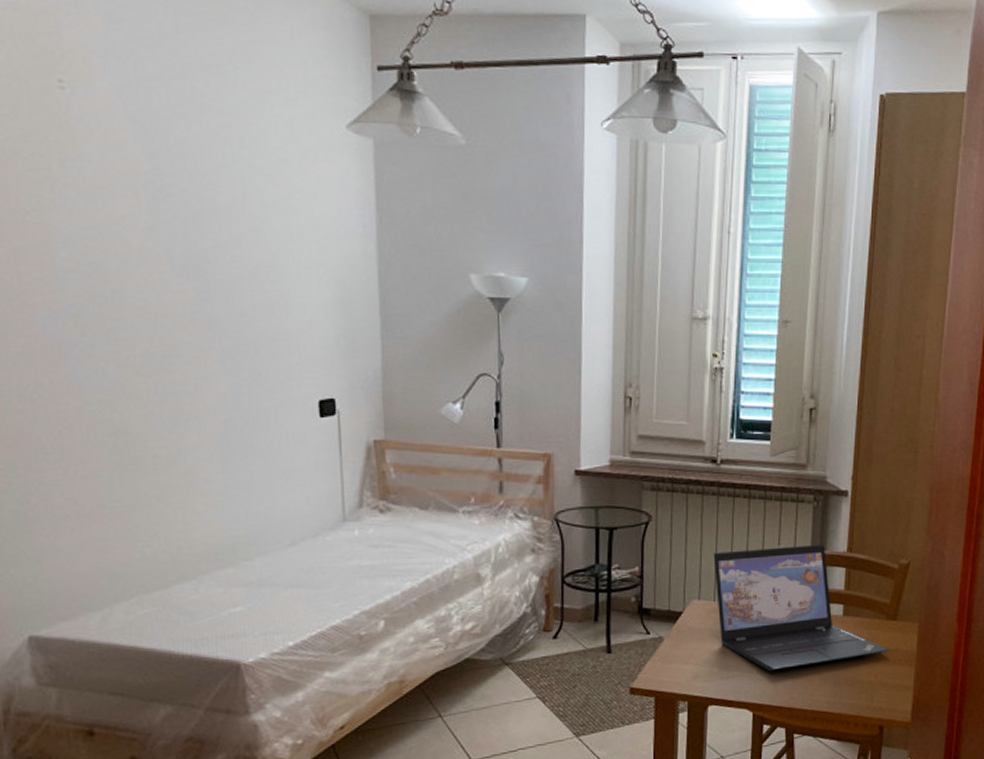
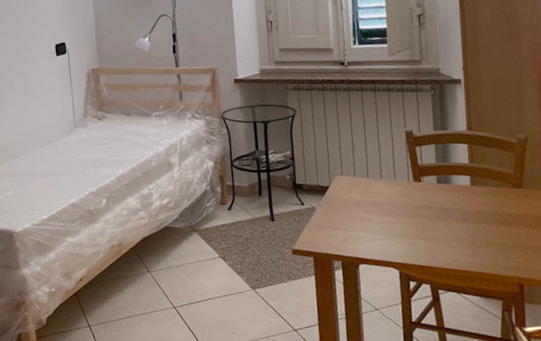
laptop: present [713,544,889,672] -> none [349,125,519,235]

